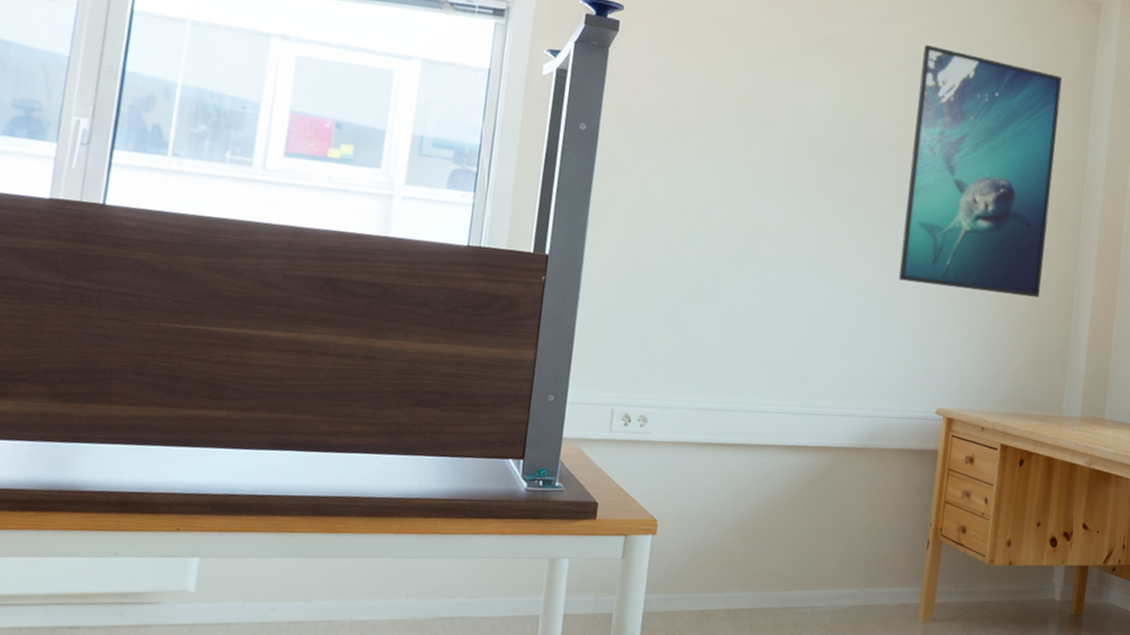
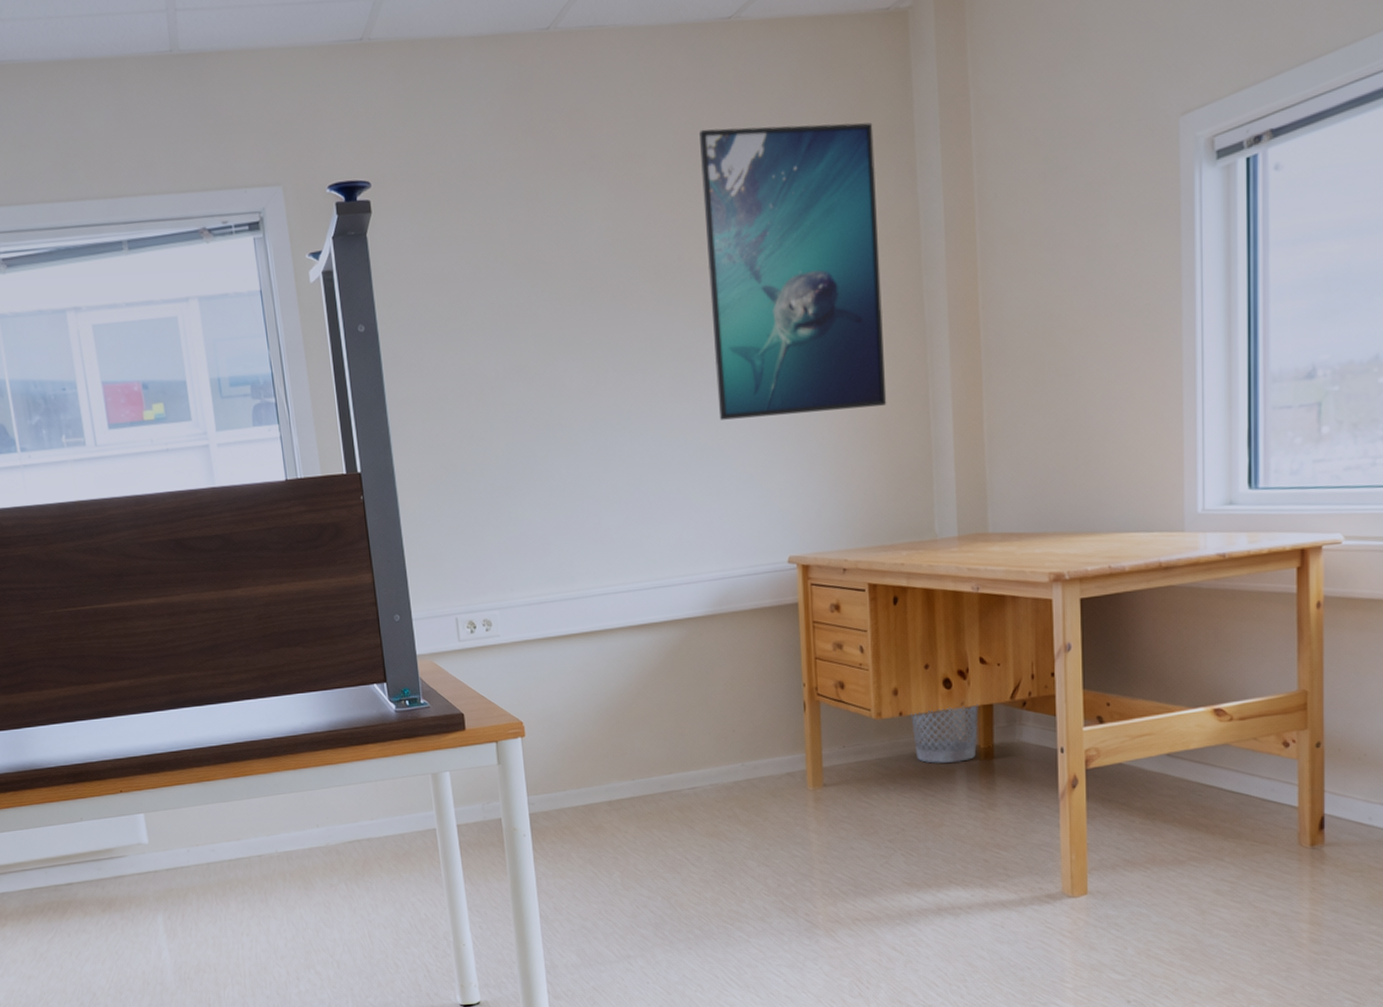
wastebasket: none [1018,563,1076,614] -> present [911,704,978,763]

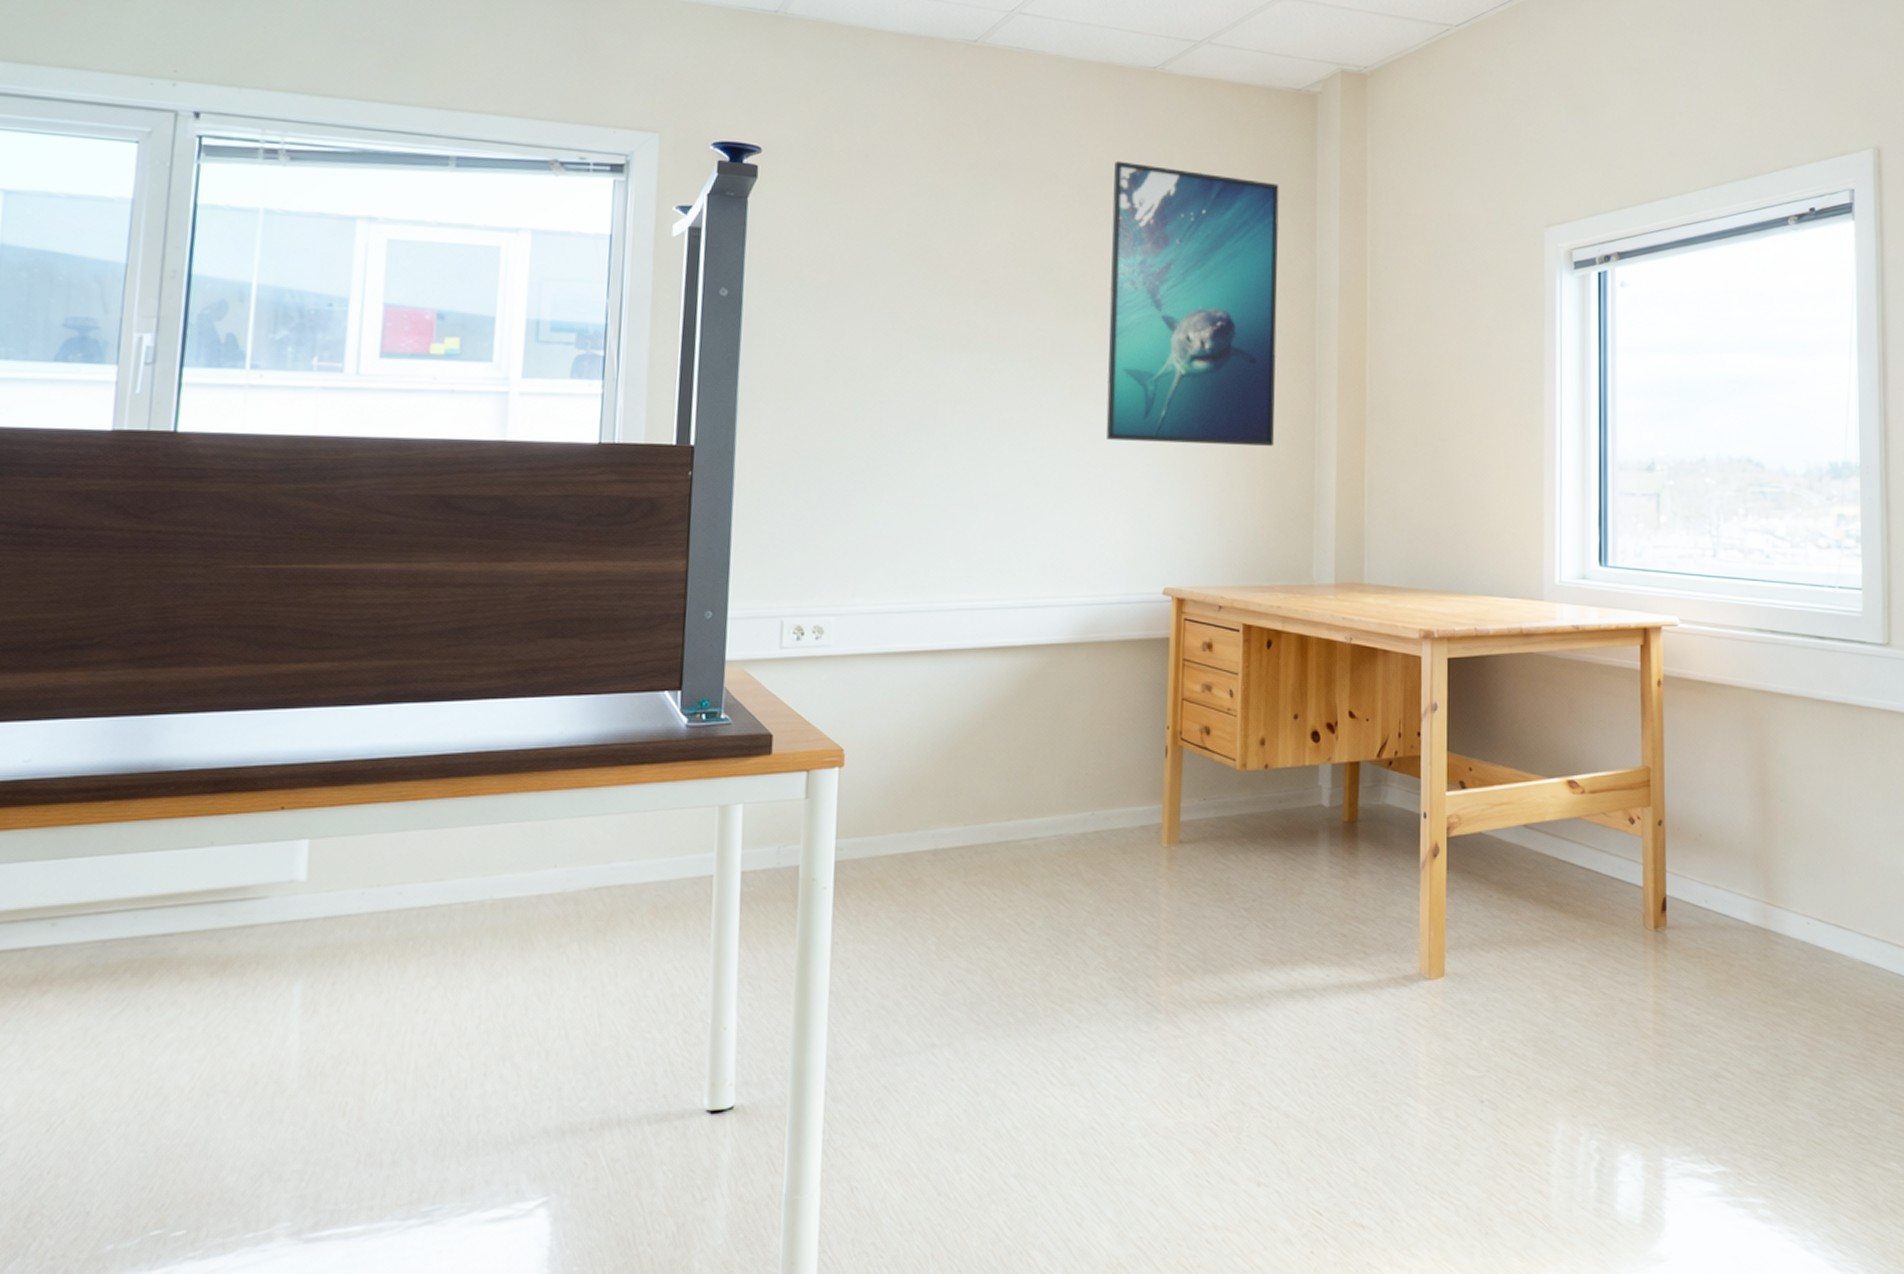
wastebasket: present [911,704,978,763] -> none [1276,760,1345,823]

